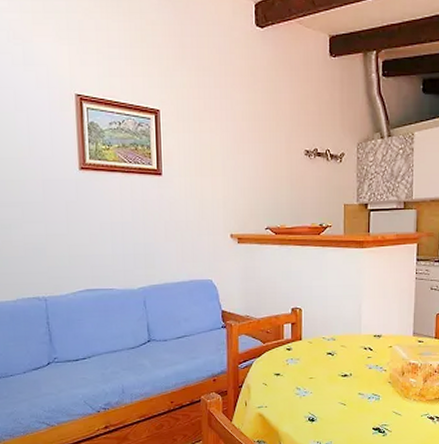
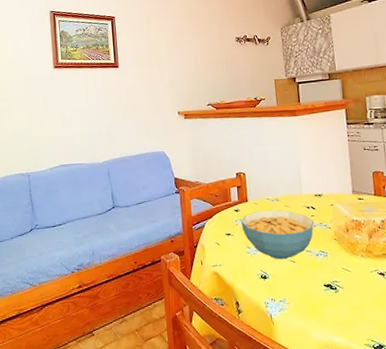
cereal bowl: none [293,349,369,402] -> present [241,209,314,260]

